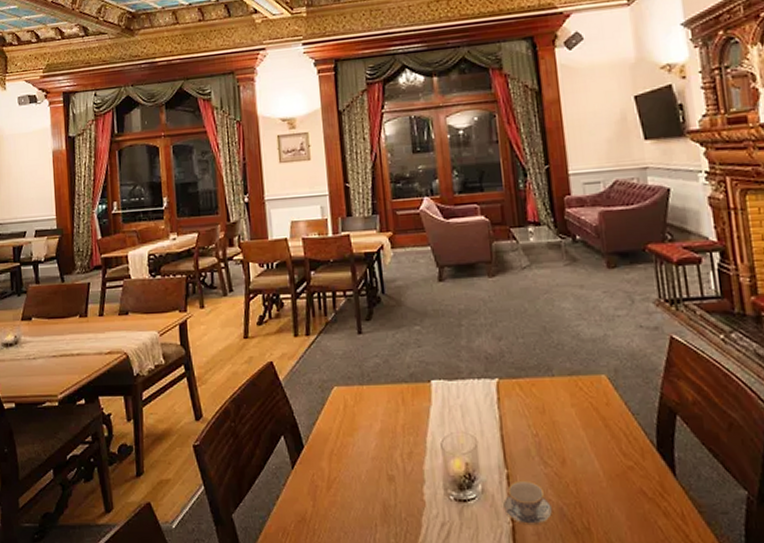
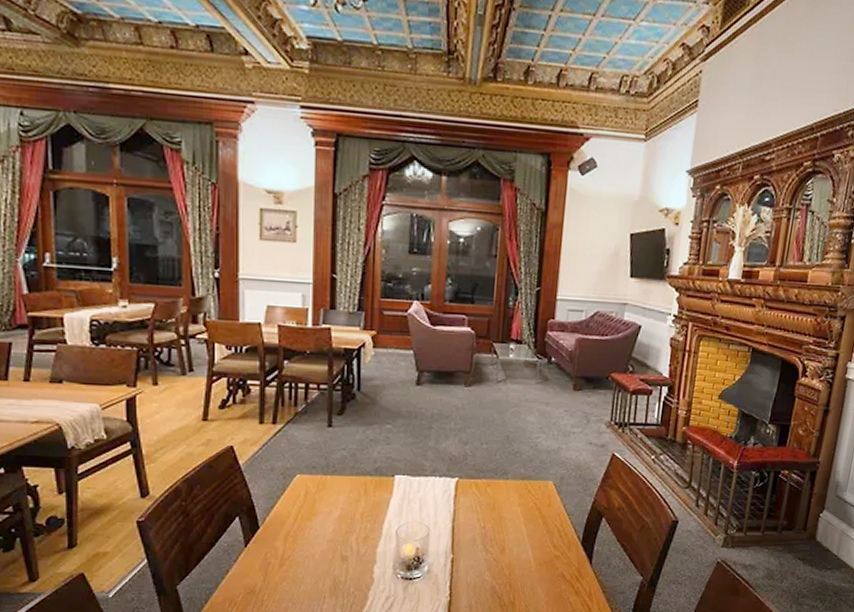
teacup: present [503,480,552,526] -> none [444,563,486,600]

